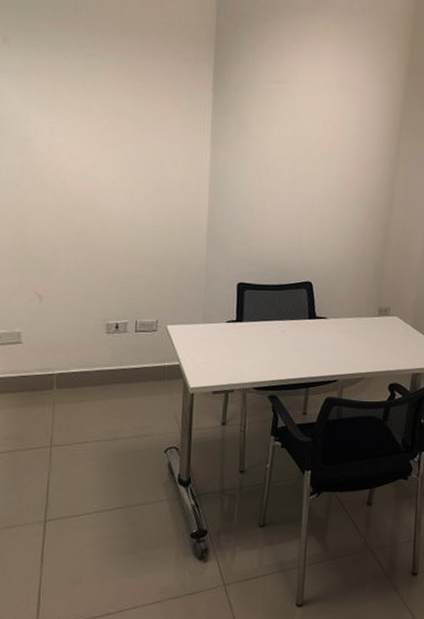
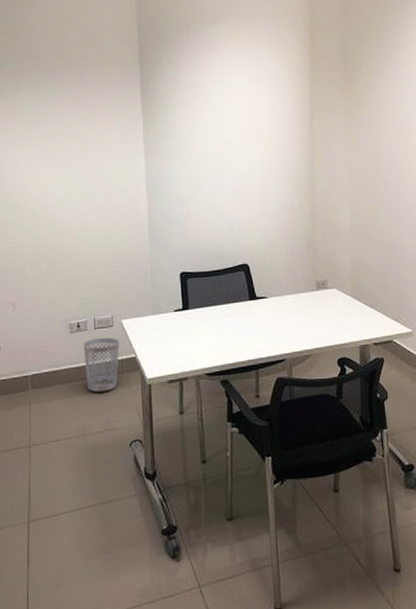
wastebasket: none [120,341,163,397] -> present [83,337,120,392]

